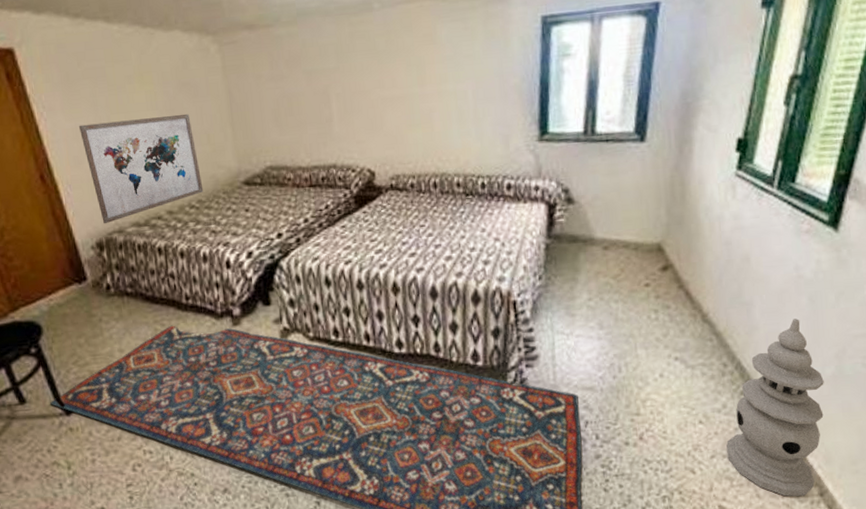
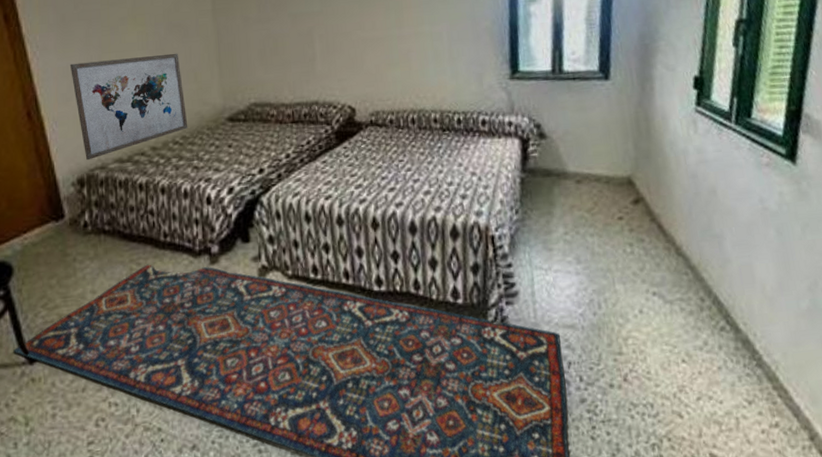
lantern: present [726,318,824,497] -> none [711,251,804,442]

